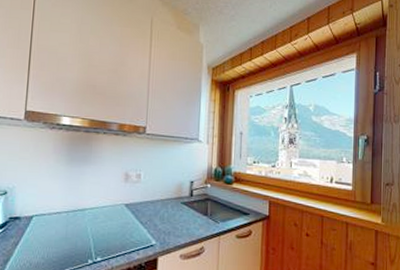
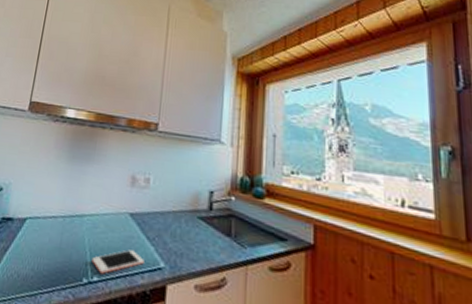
cell phone: none [95,233,139,255] -> present [92,250,144,274]

